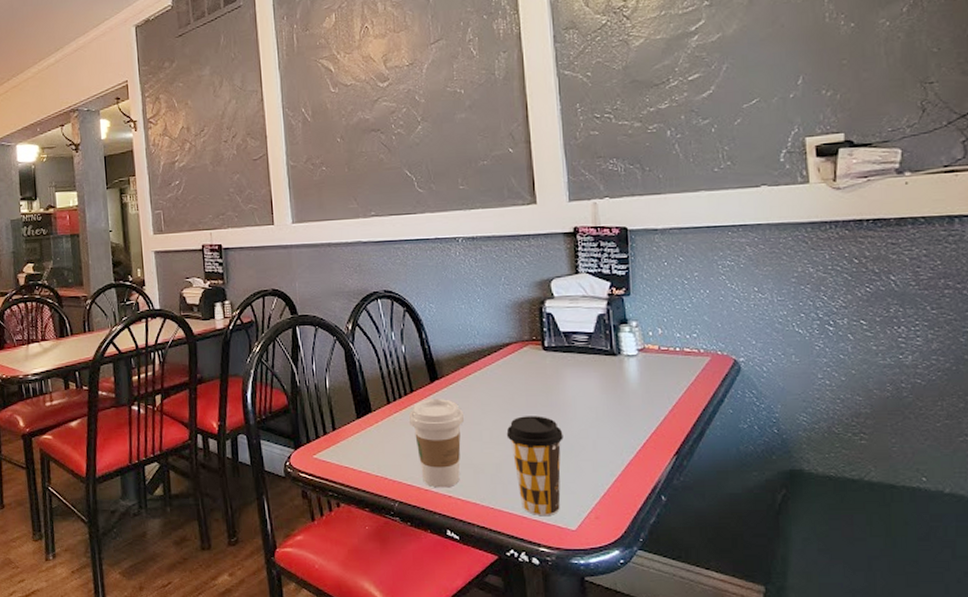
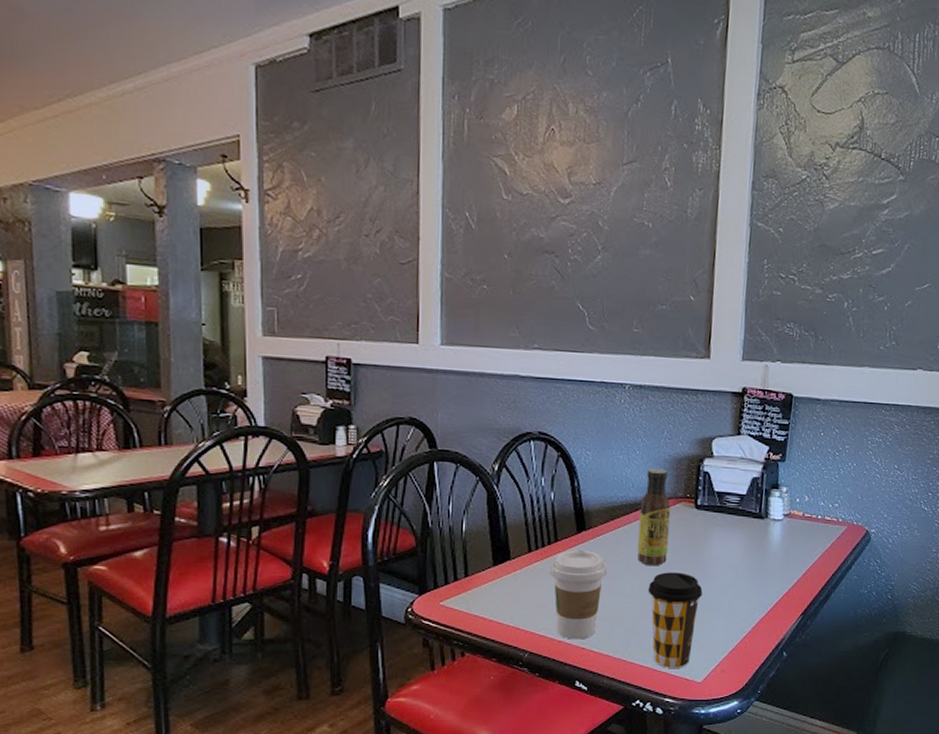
sauce bottle: none [487,313,522,411] -> present [637,468,671,566]

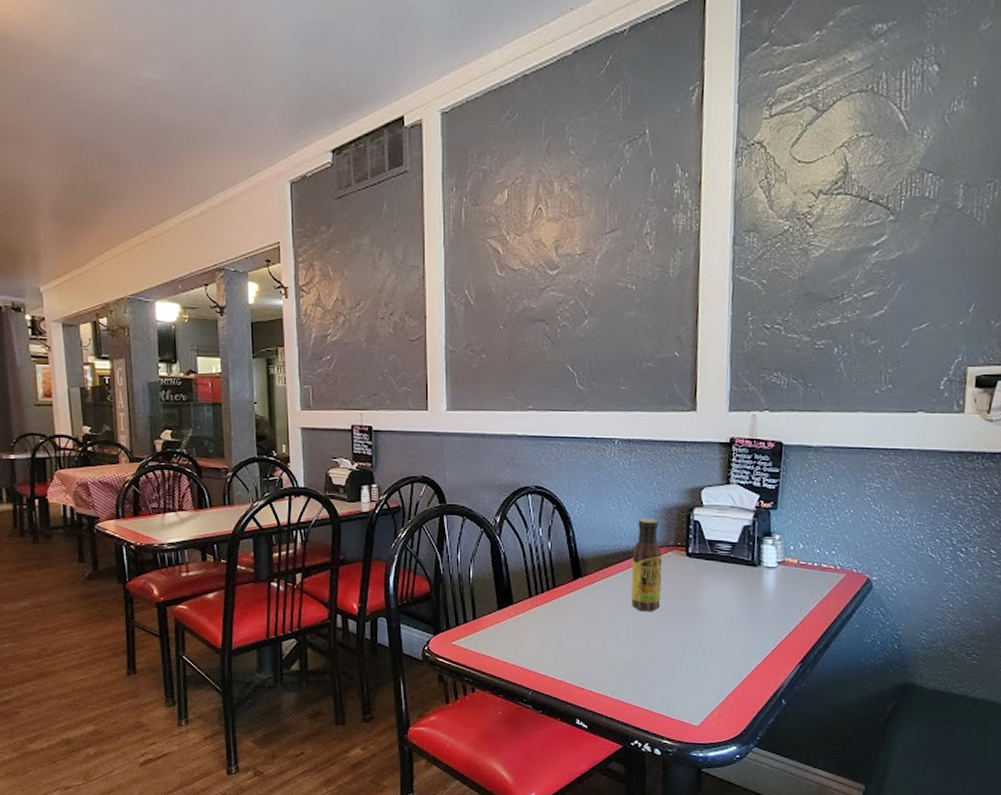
coffee cup: present [549,550,608,640] -> none [549,596,604,680]
coffee cup: present [647,572,703,669] -> none [642,618,697,712]

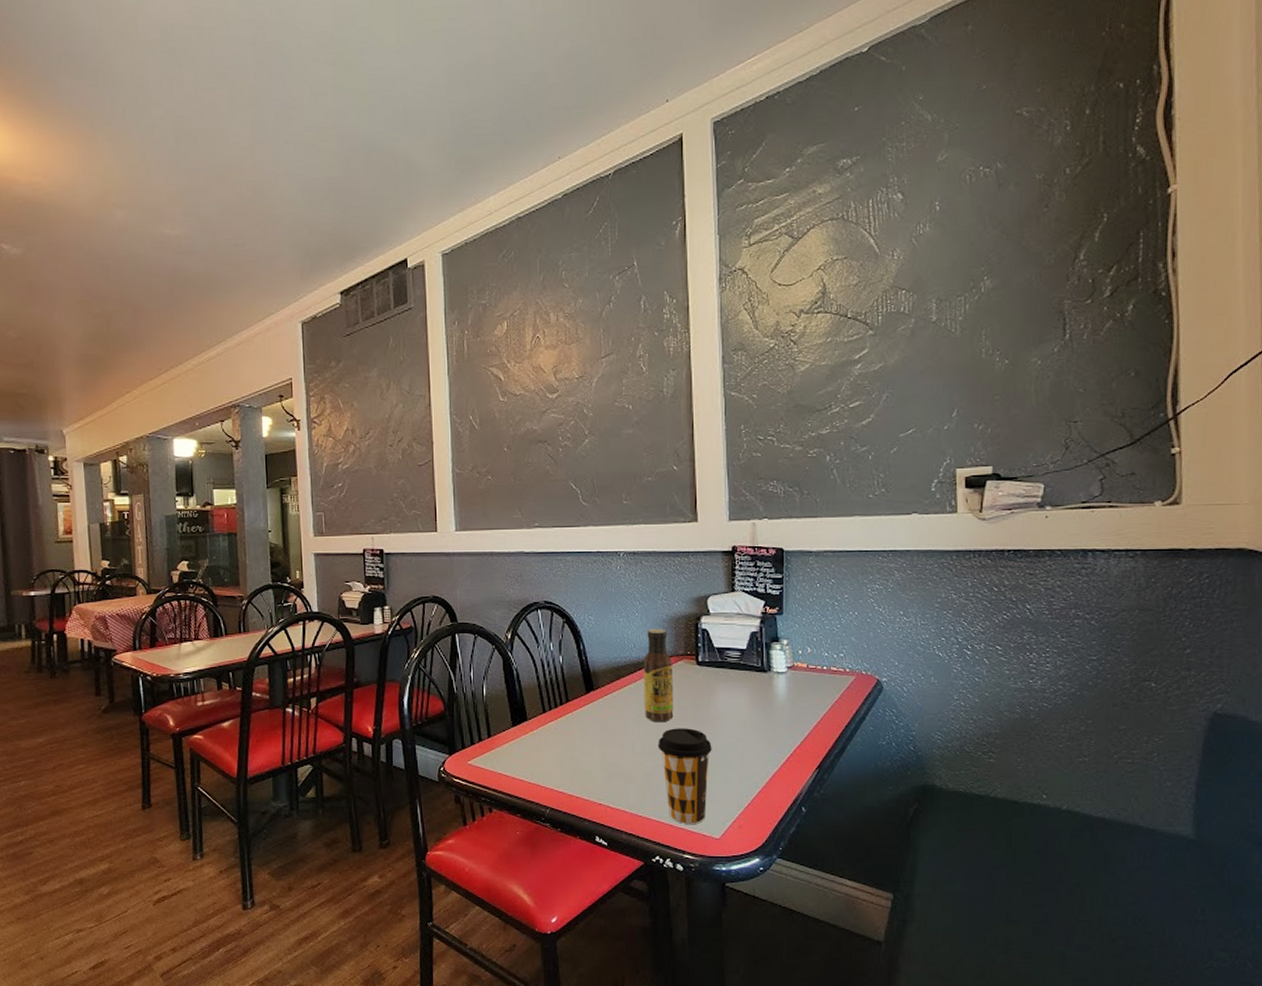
coffee cup: none [642,618,697,712] -> present [657,728,712,825]

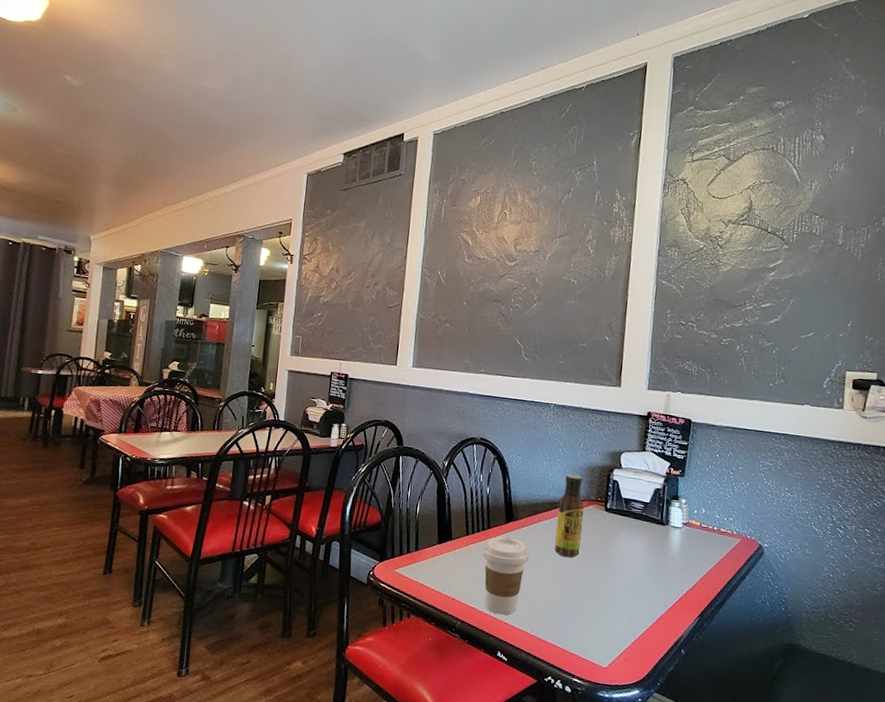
coffee cup: none [563,709,618,796] -> present [482,537,530,615]
coffee cup: present [657,728,712,825] -> none [562,563,610,652]

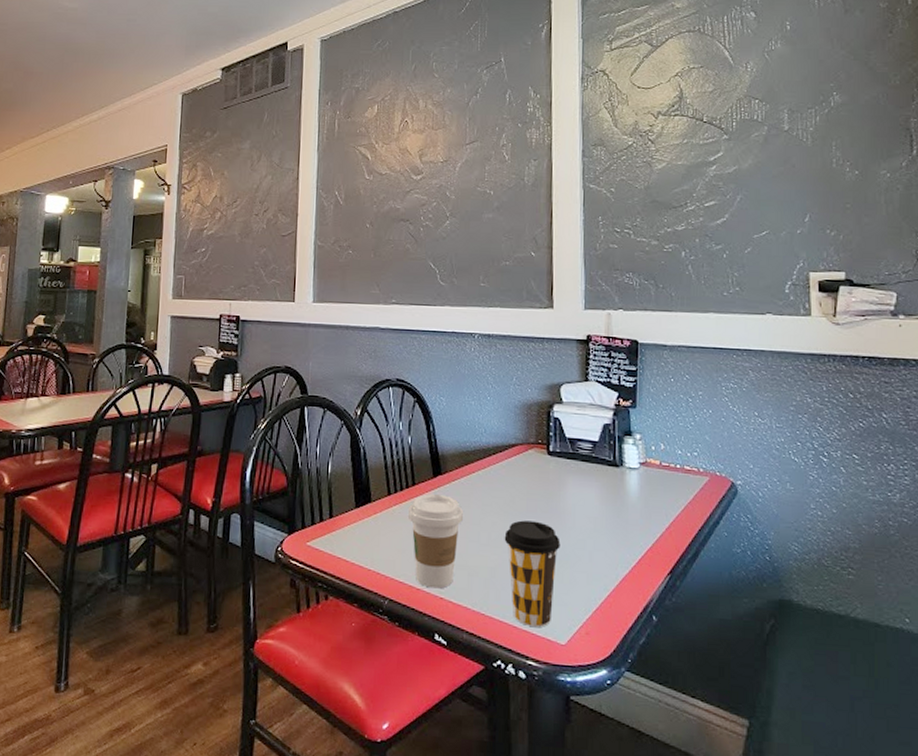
sauce bottle: present [554,473,584,558] -> none [491,413,524,514]
coffee cup: none [562,563,610,652] -> present [504,520,561,628]

